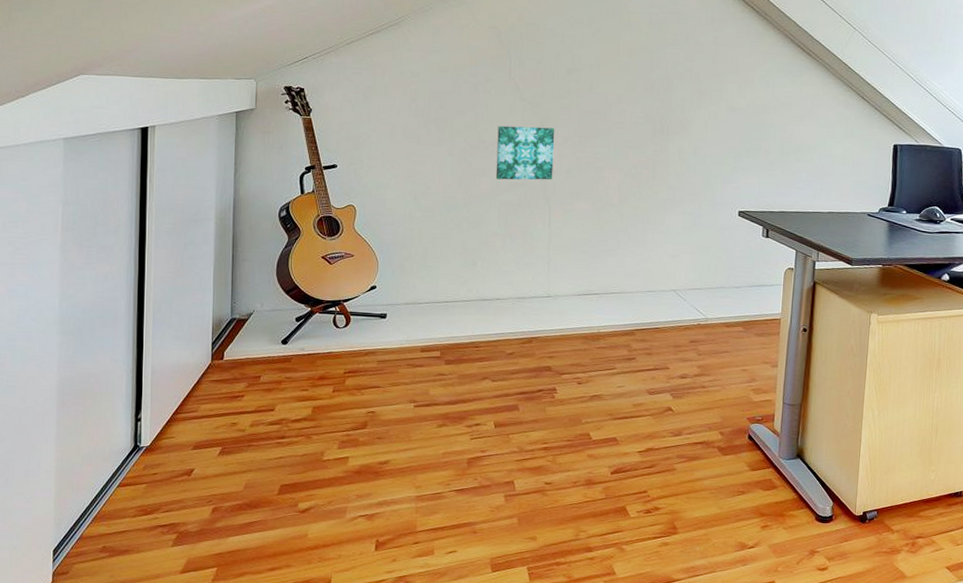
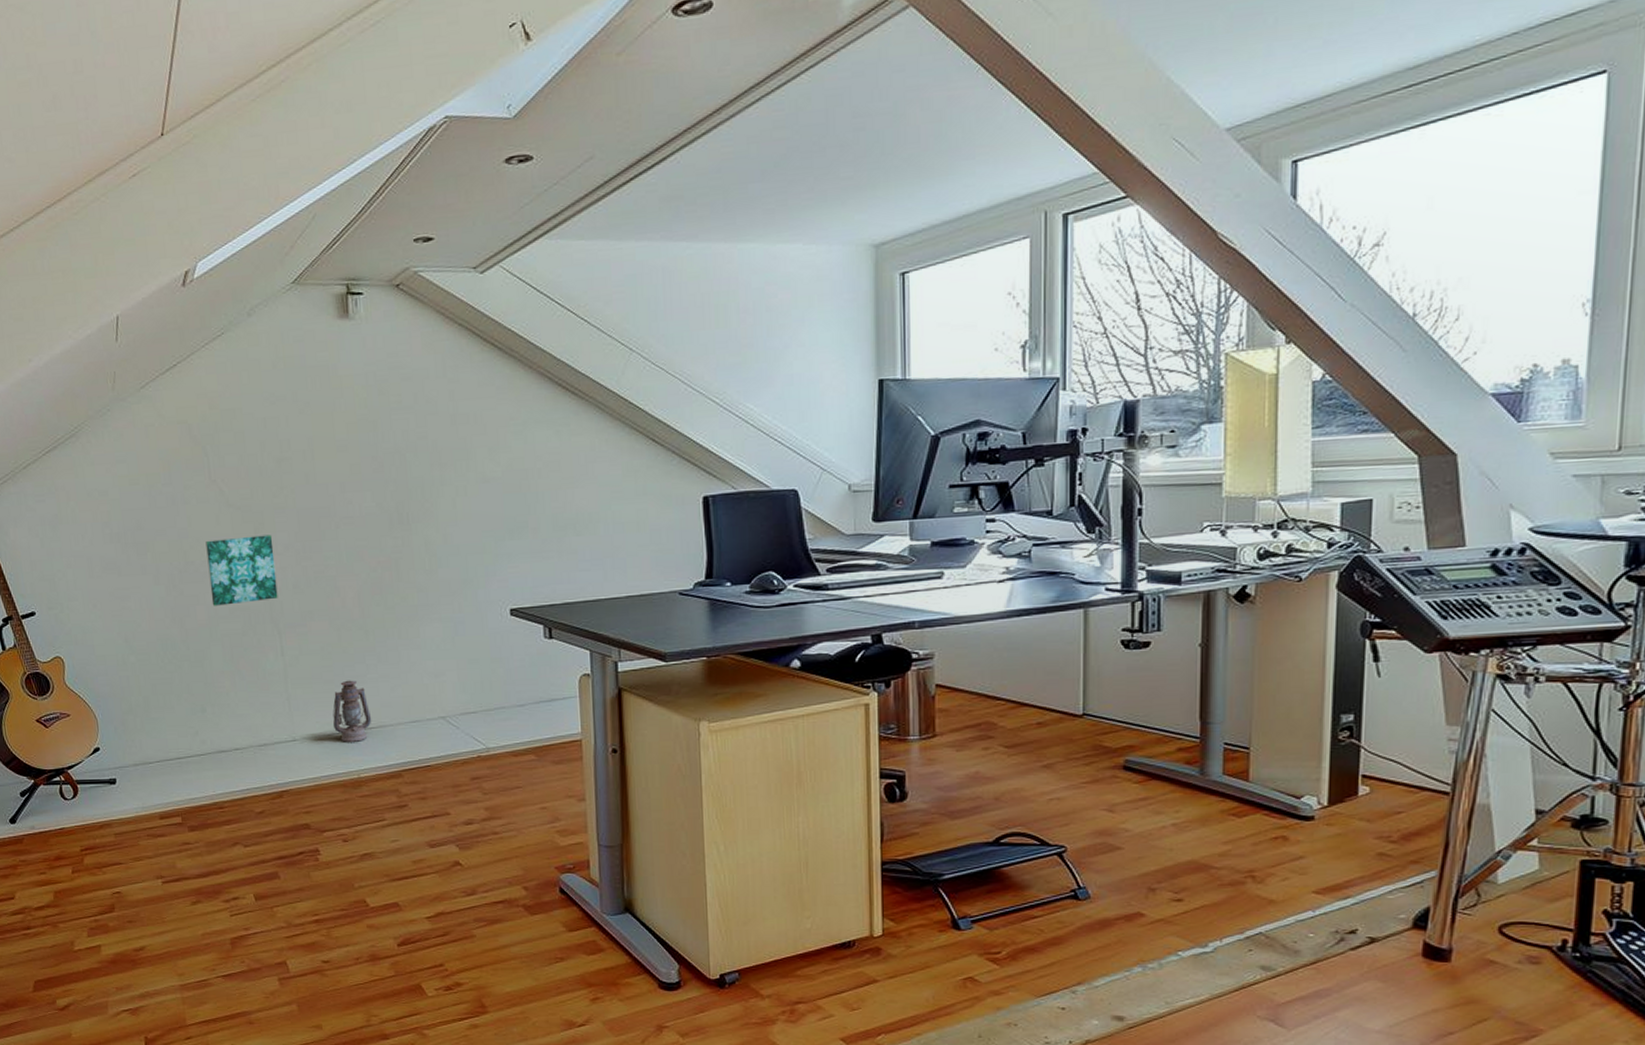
lantern: none [583,252,616,303] -> present [332,680,372,742]

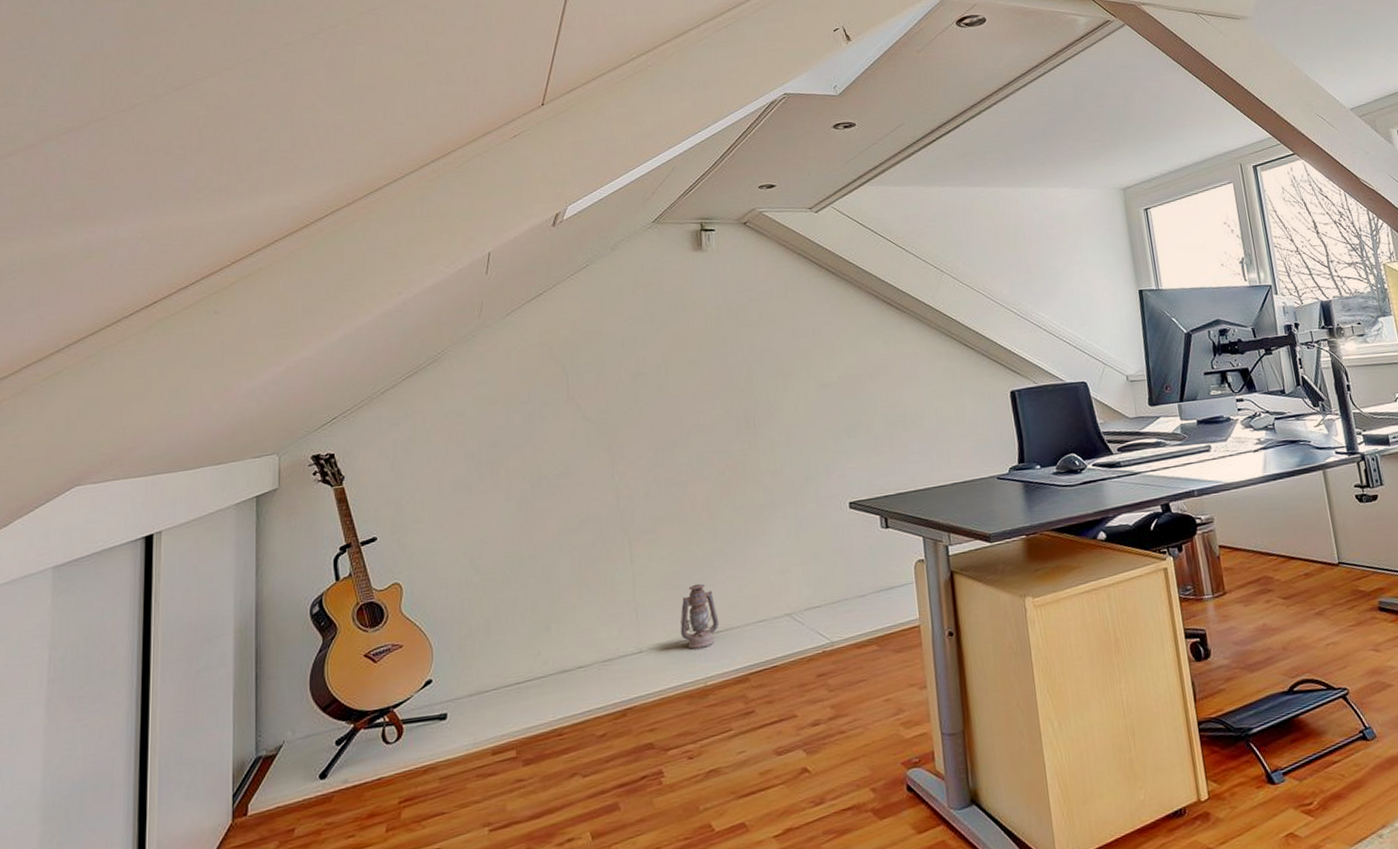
wall art: present [206,535,278,606] -> none [560,445,630,519]

